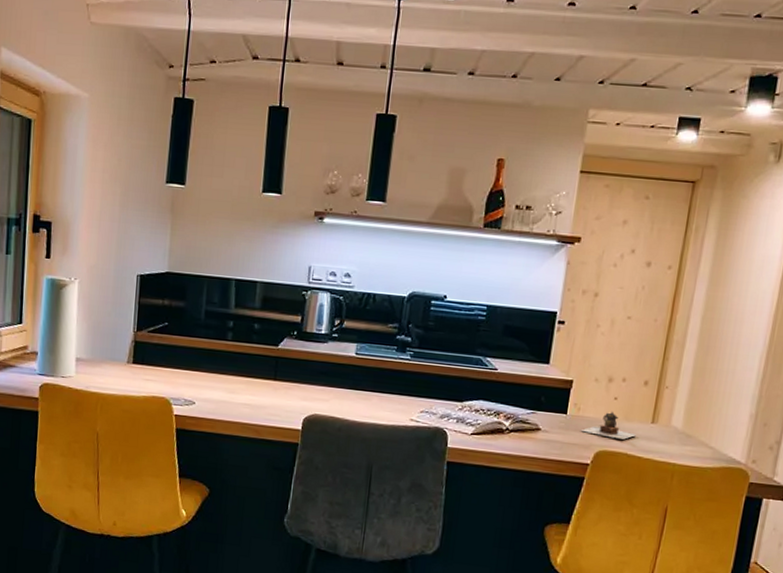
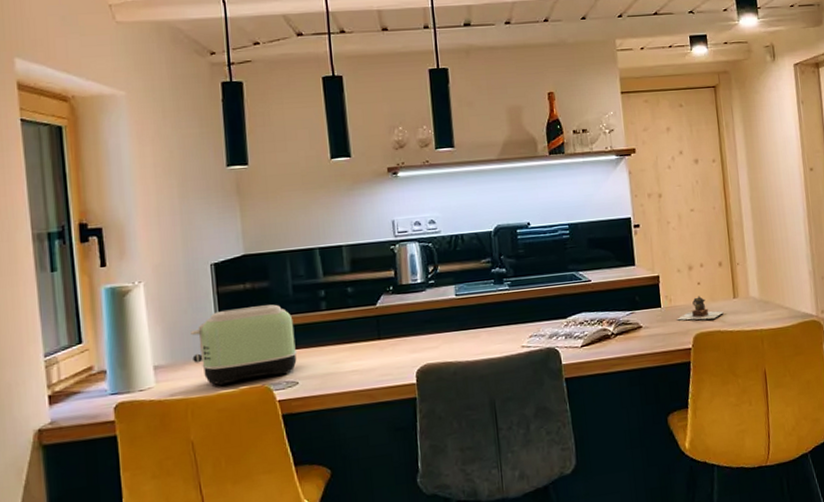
toaster: none [109,320,201,393] -> present [190,304,298,386]

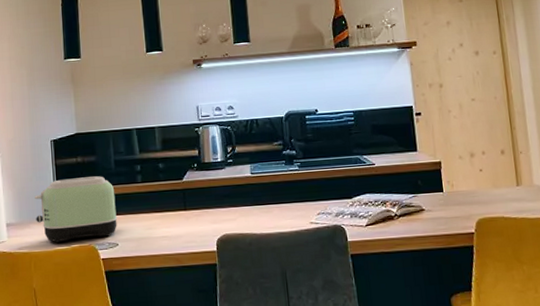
teapot: present [677,295,724,321] -> none [459,182,507,206]

